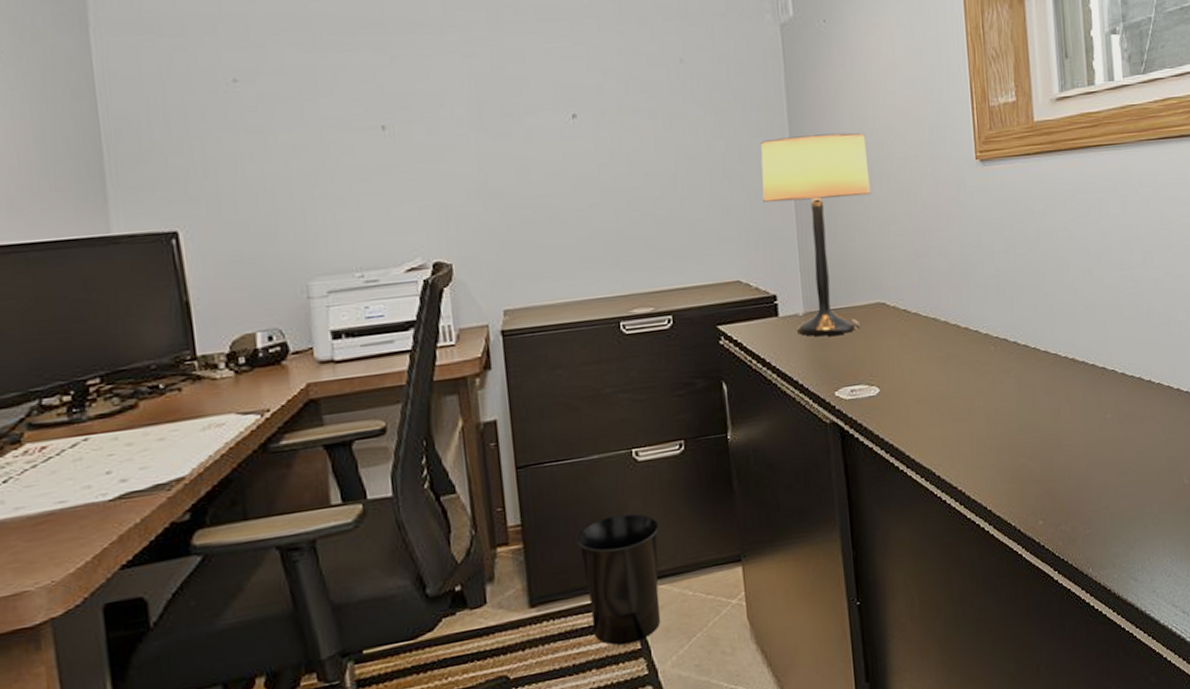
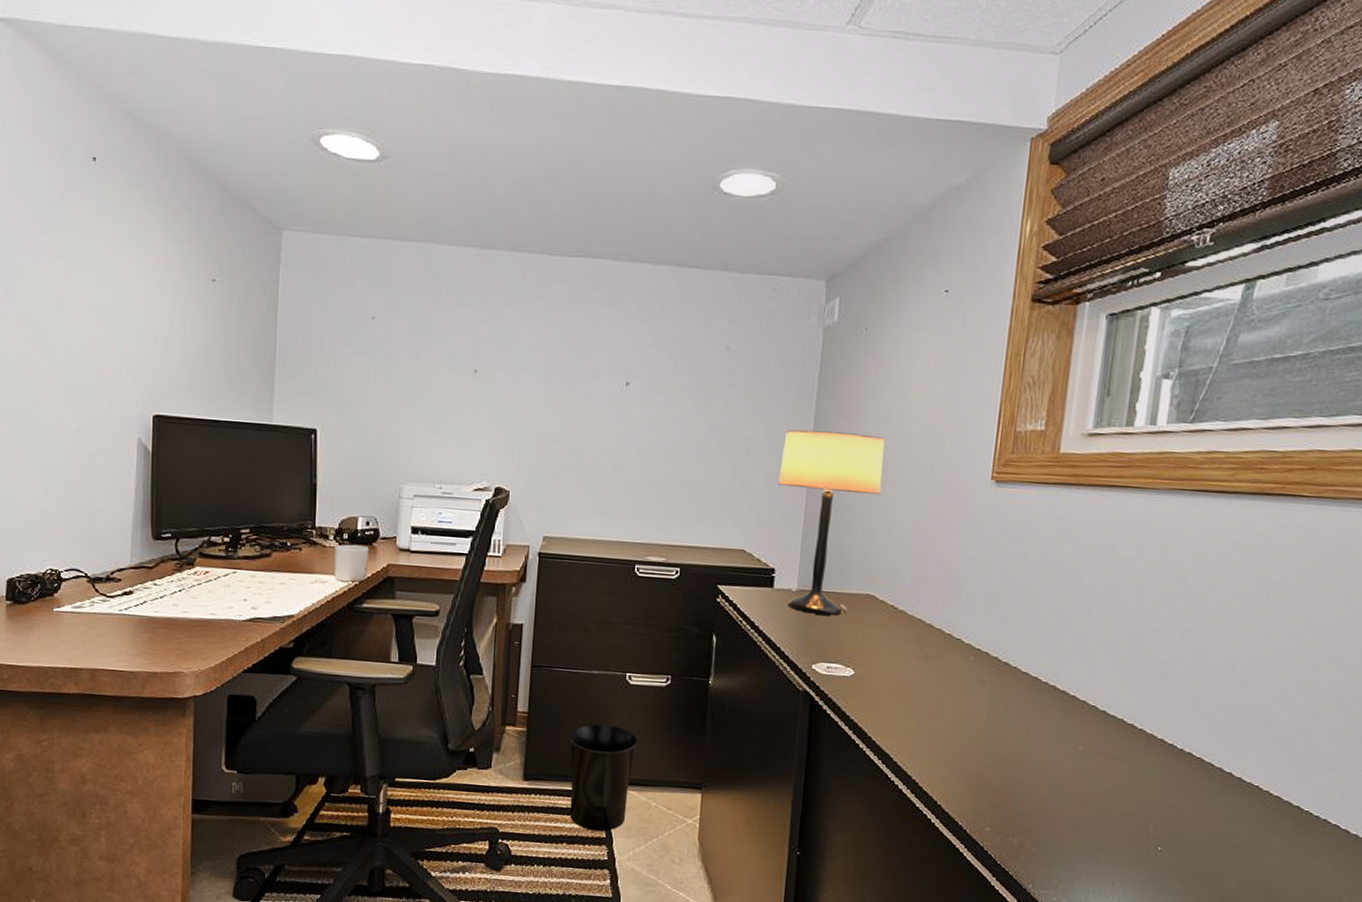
mug: none [229,366,281,419] -> present [333,544,369,582]

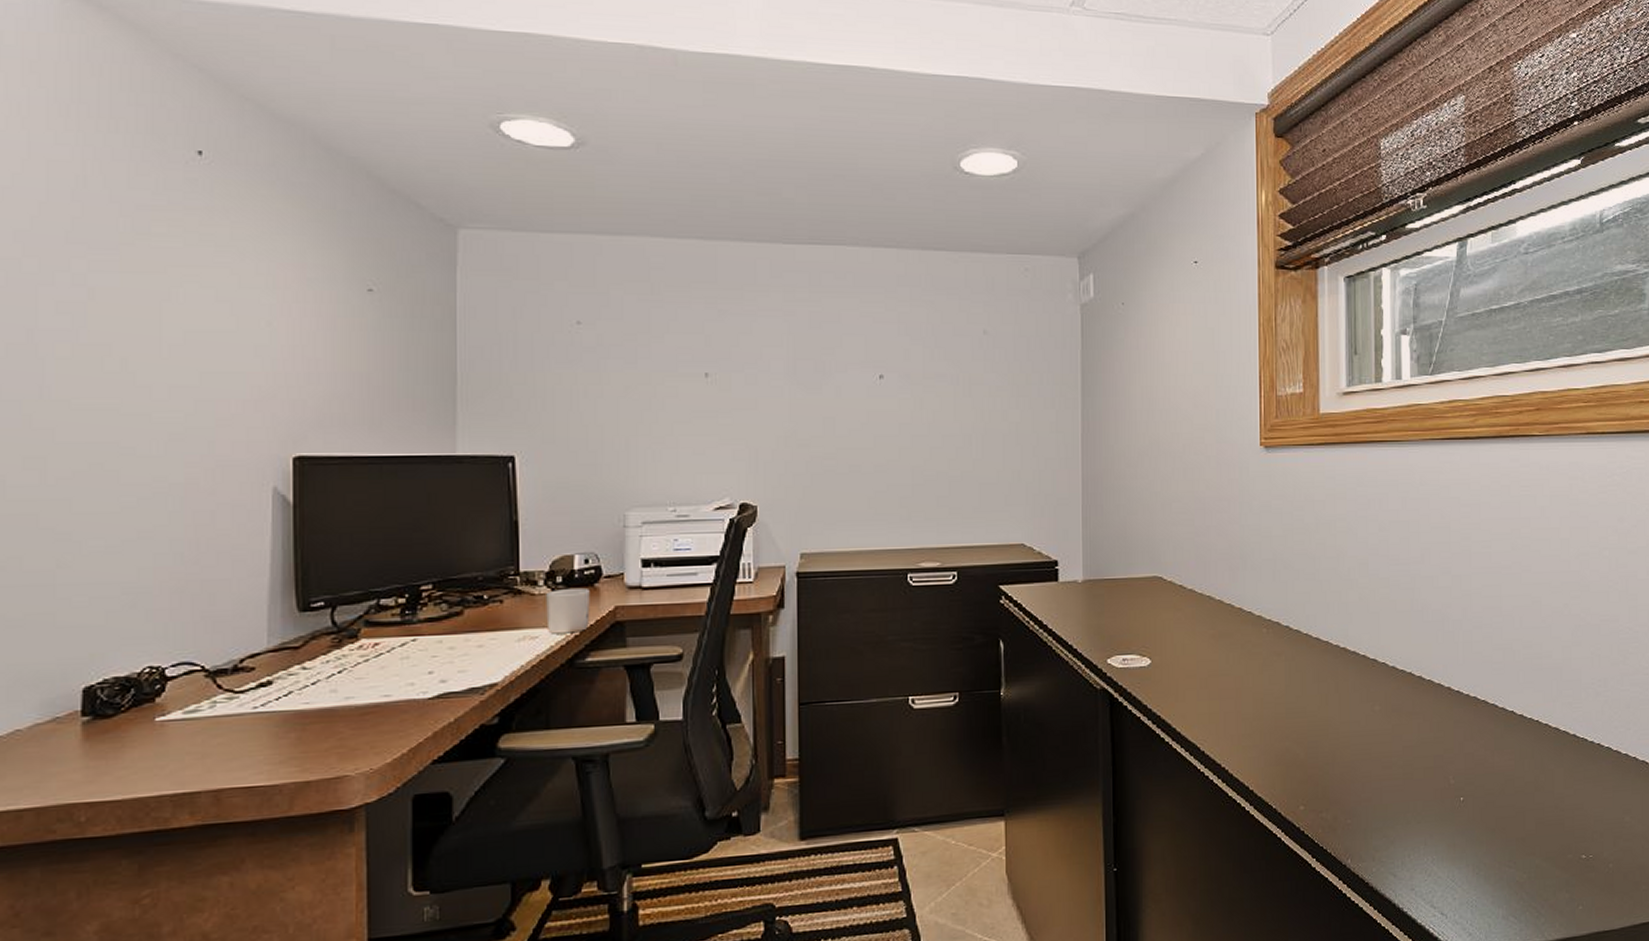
waste bin: present [569,724,638,832] -> none [850,758,928,886]
table lamp: present [778,429,885,616] -> none [1052,411,1156,604]

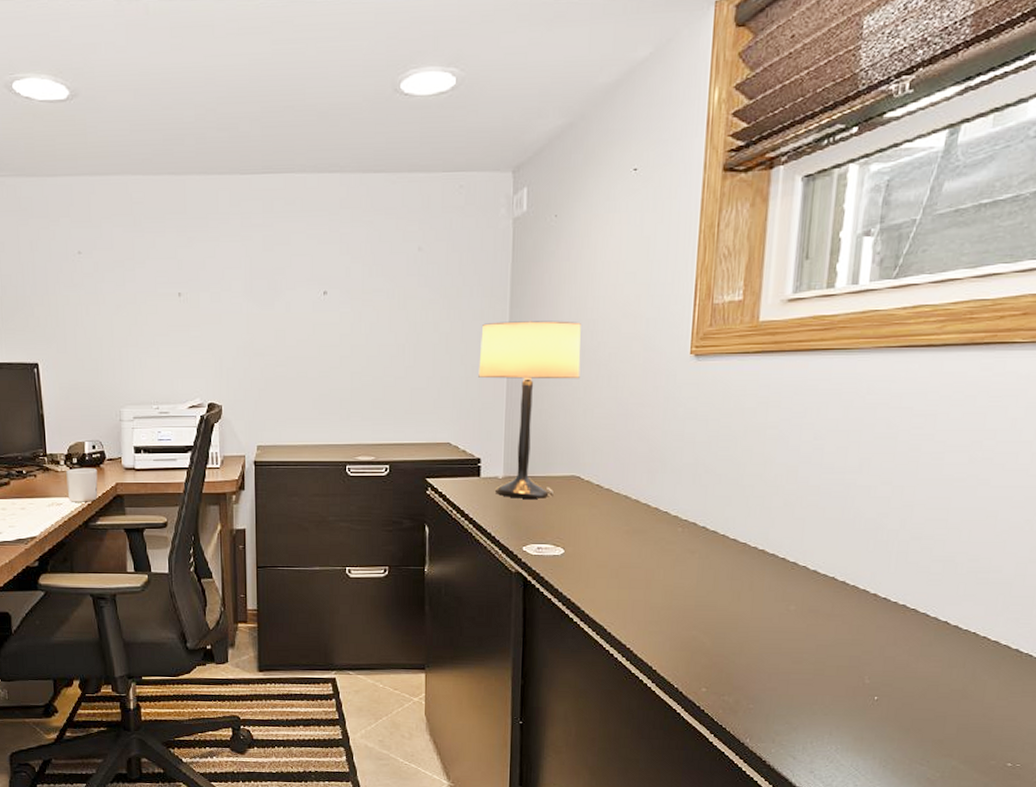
table lamp: none [1052,411,1156,604] -> present [478,321,581,499]

